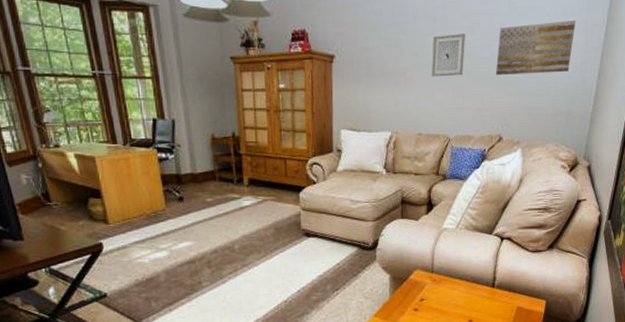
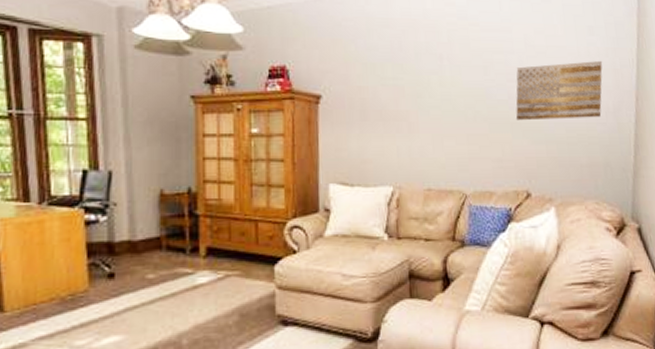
wall art: present [431,34,466,77] -> none [439,73,478,122]

